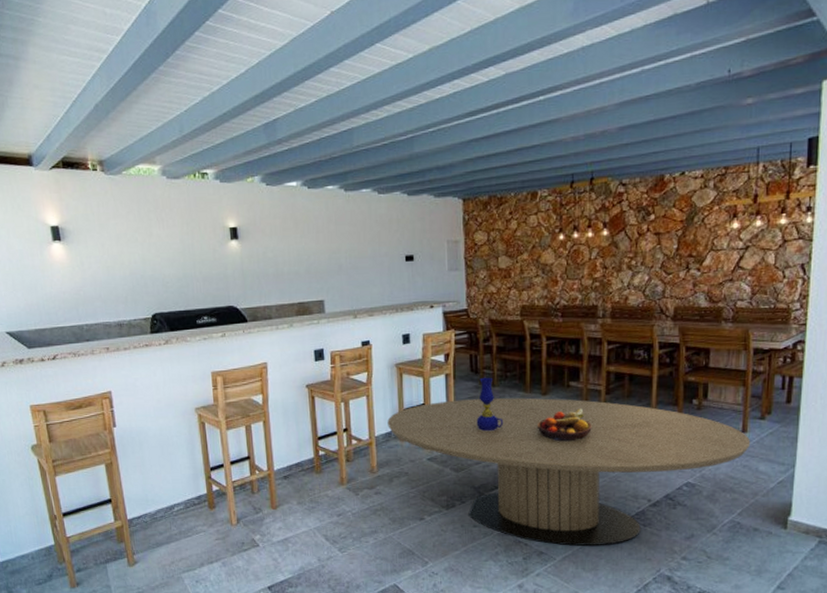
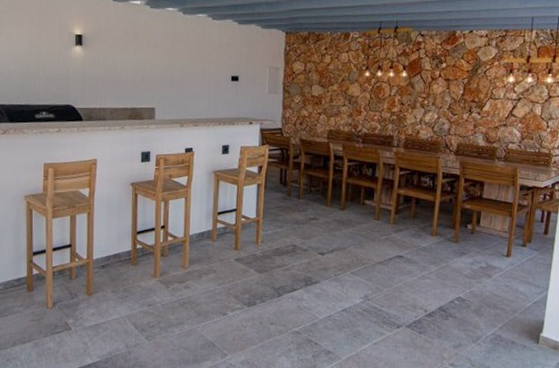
dining table: present [387,397,751,546] -> none [202,208,514,349]
oil lamp: present [476,377,504,432] -> none [281,190,305,239]
fruit bowl: present [538,408,592,442] -> none [334,224,381,253]

